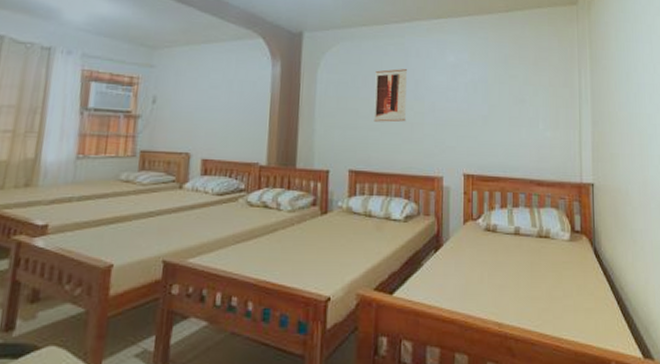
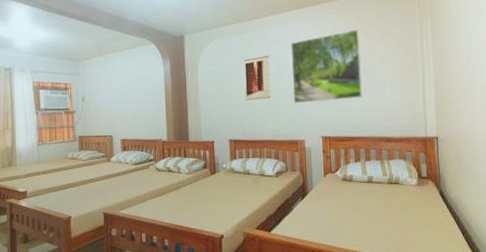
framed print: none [432,50,514,132] -> present [290,29,363,103]

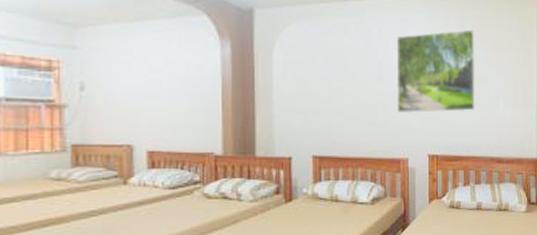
wall art: present [244,56,272,101] -> none [336,49,370,106]

